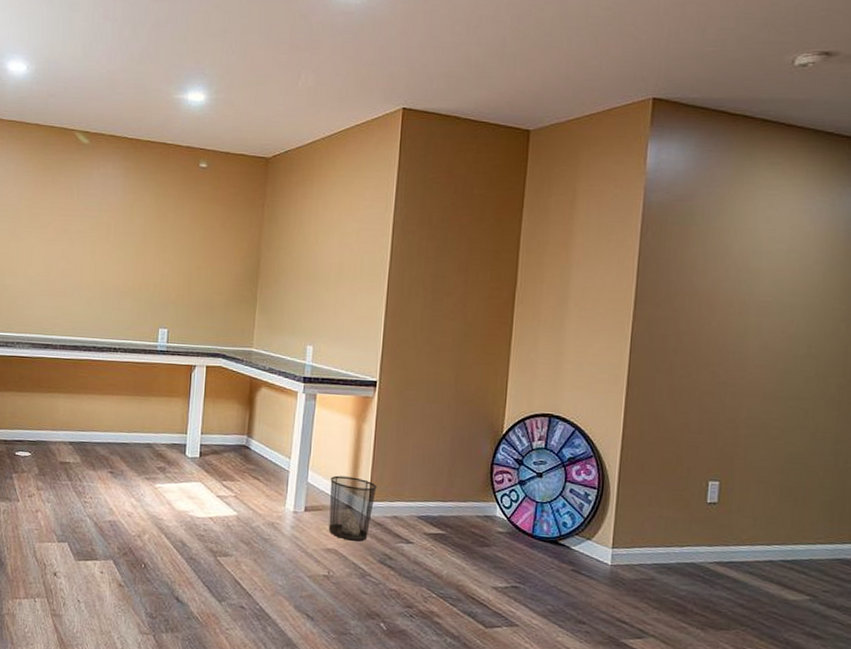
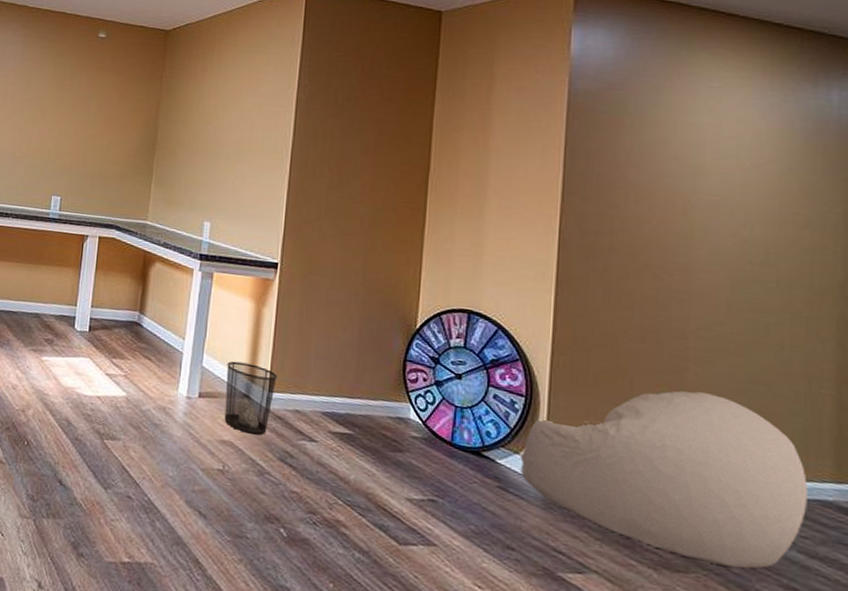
bean bag chair: none [591,473,831,622] -> present [520,391,807,569]

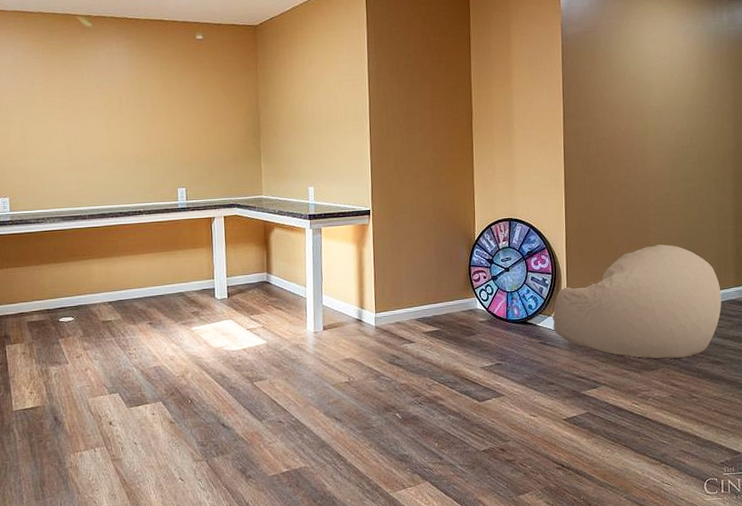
waste bin: present [224,361,277,435] -> none [341,294,380,349]

